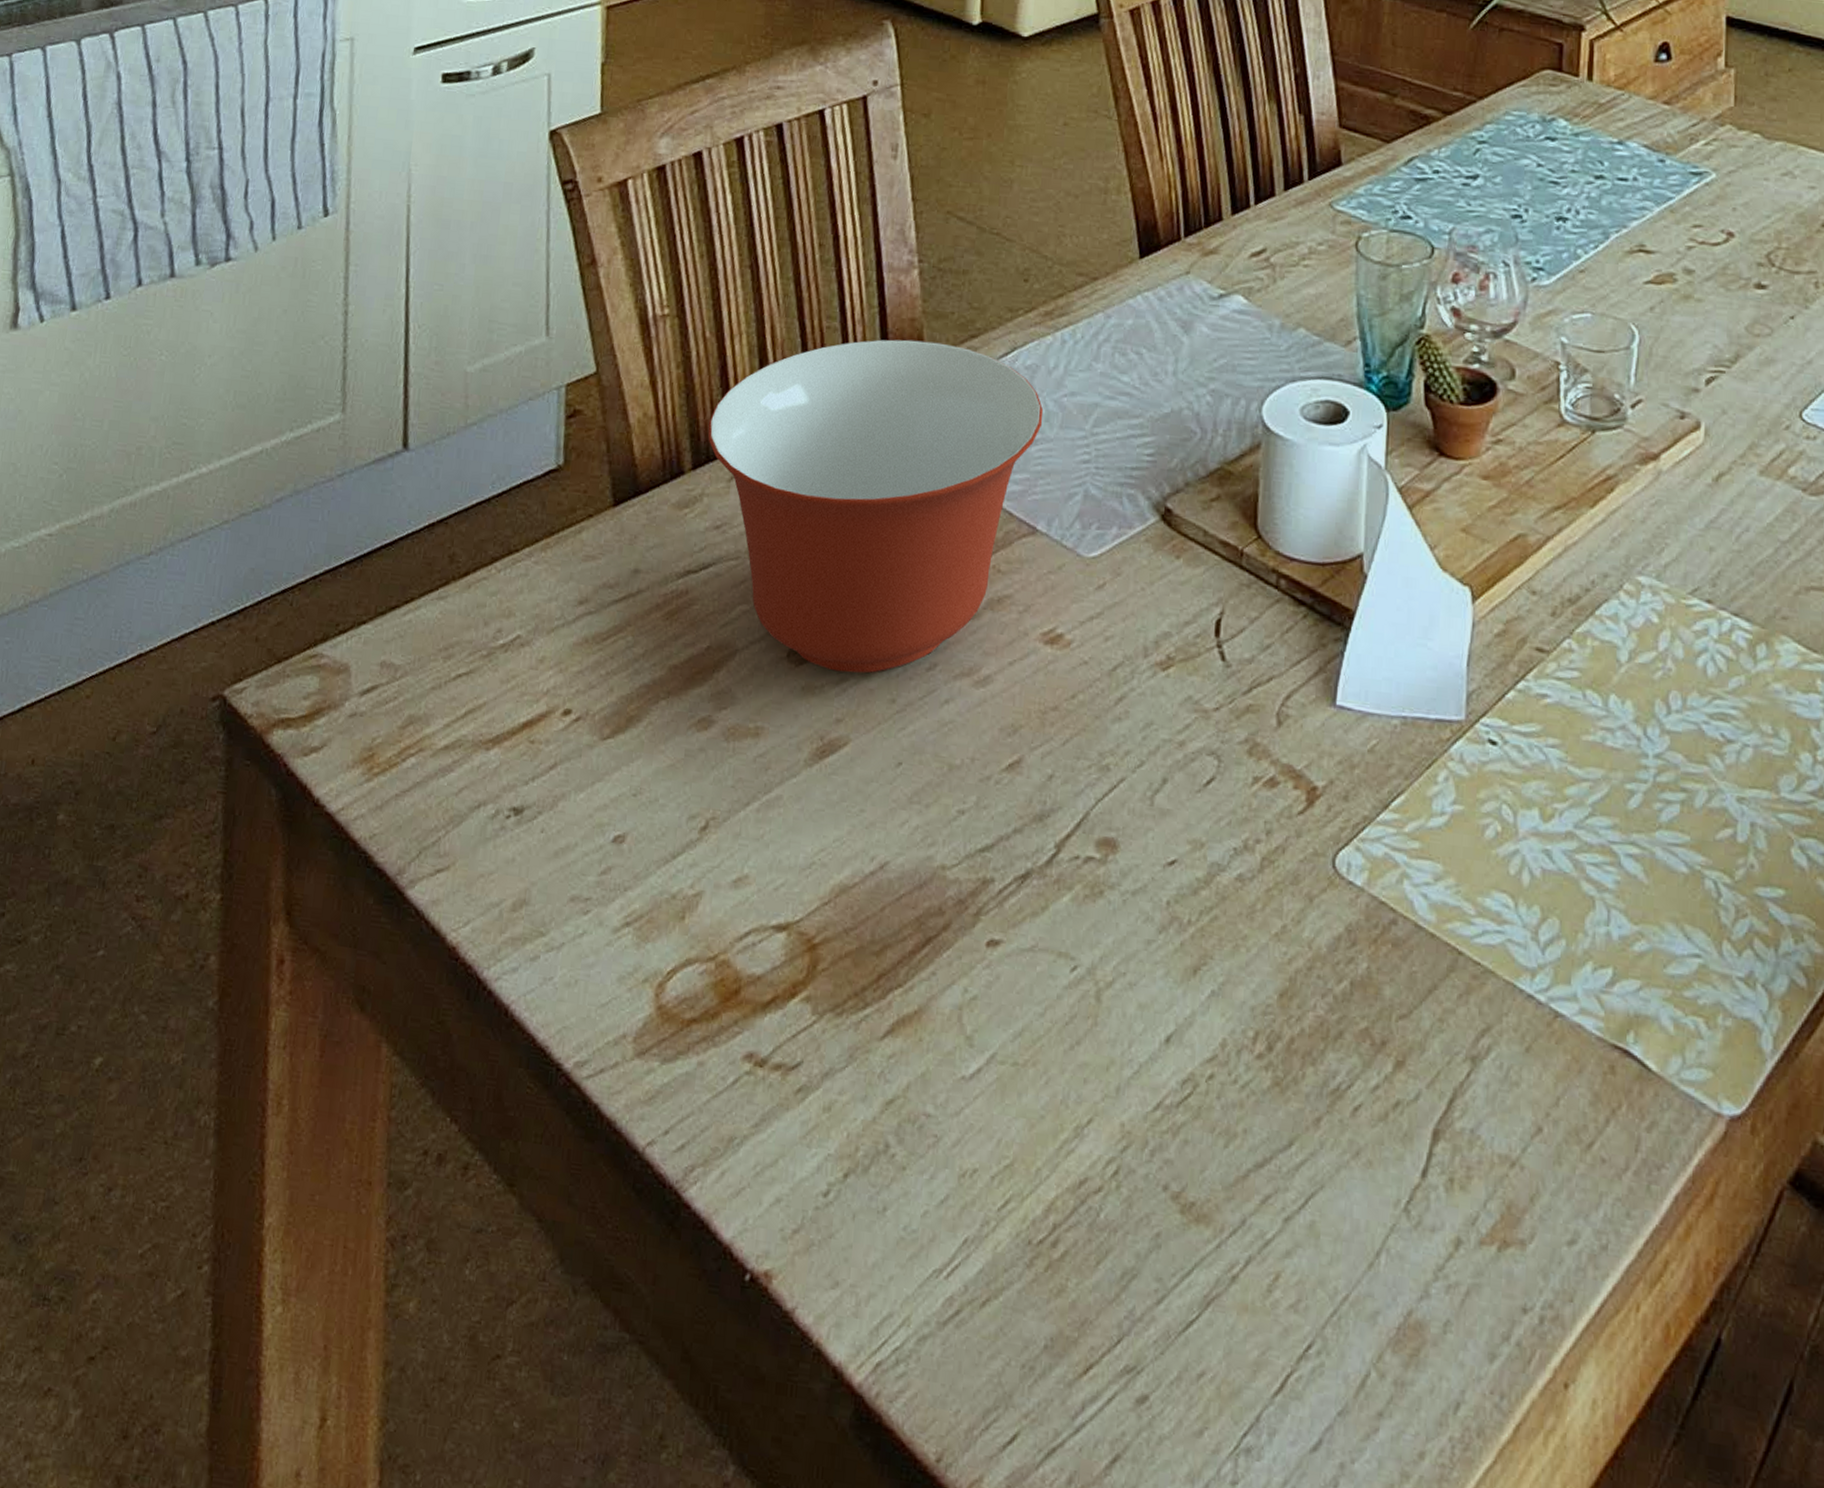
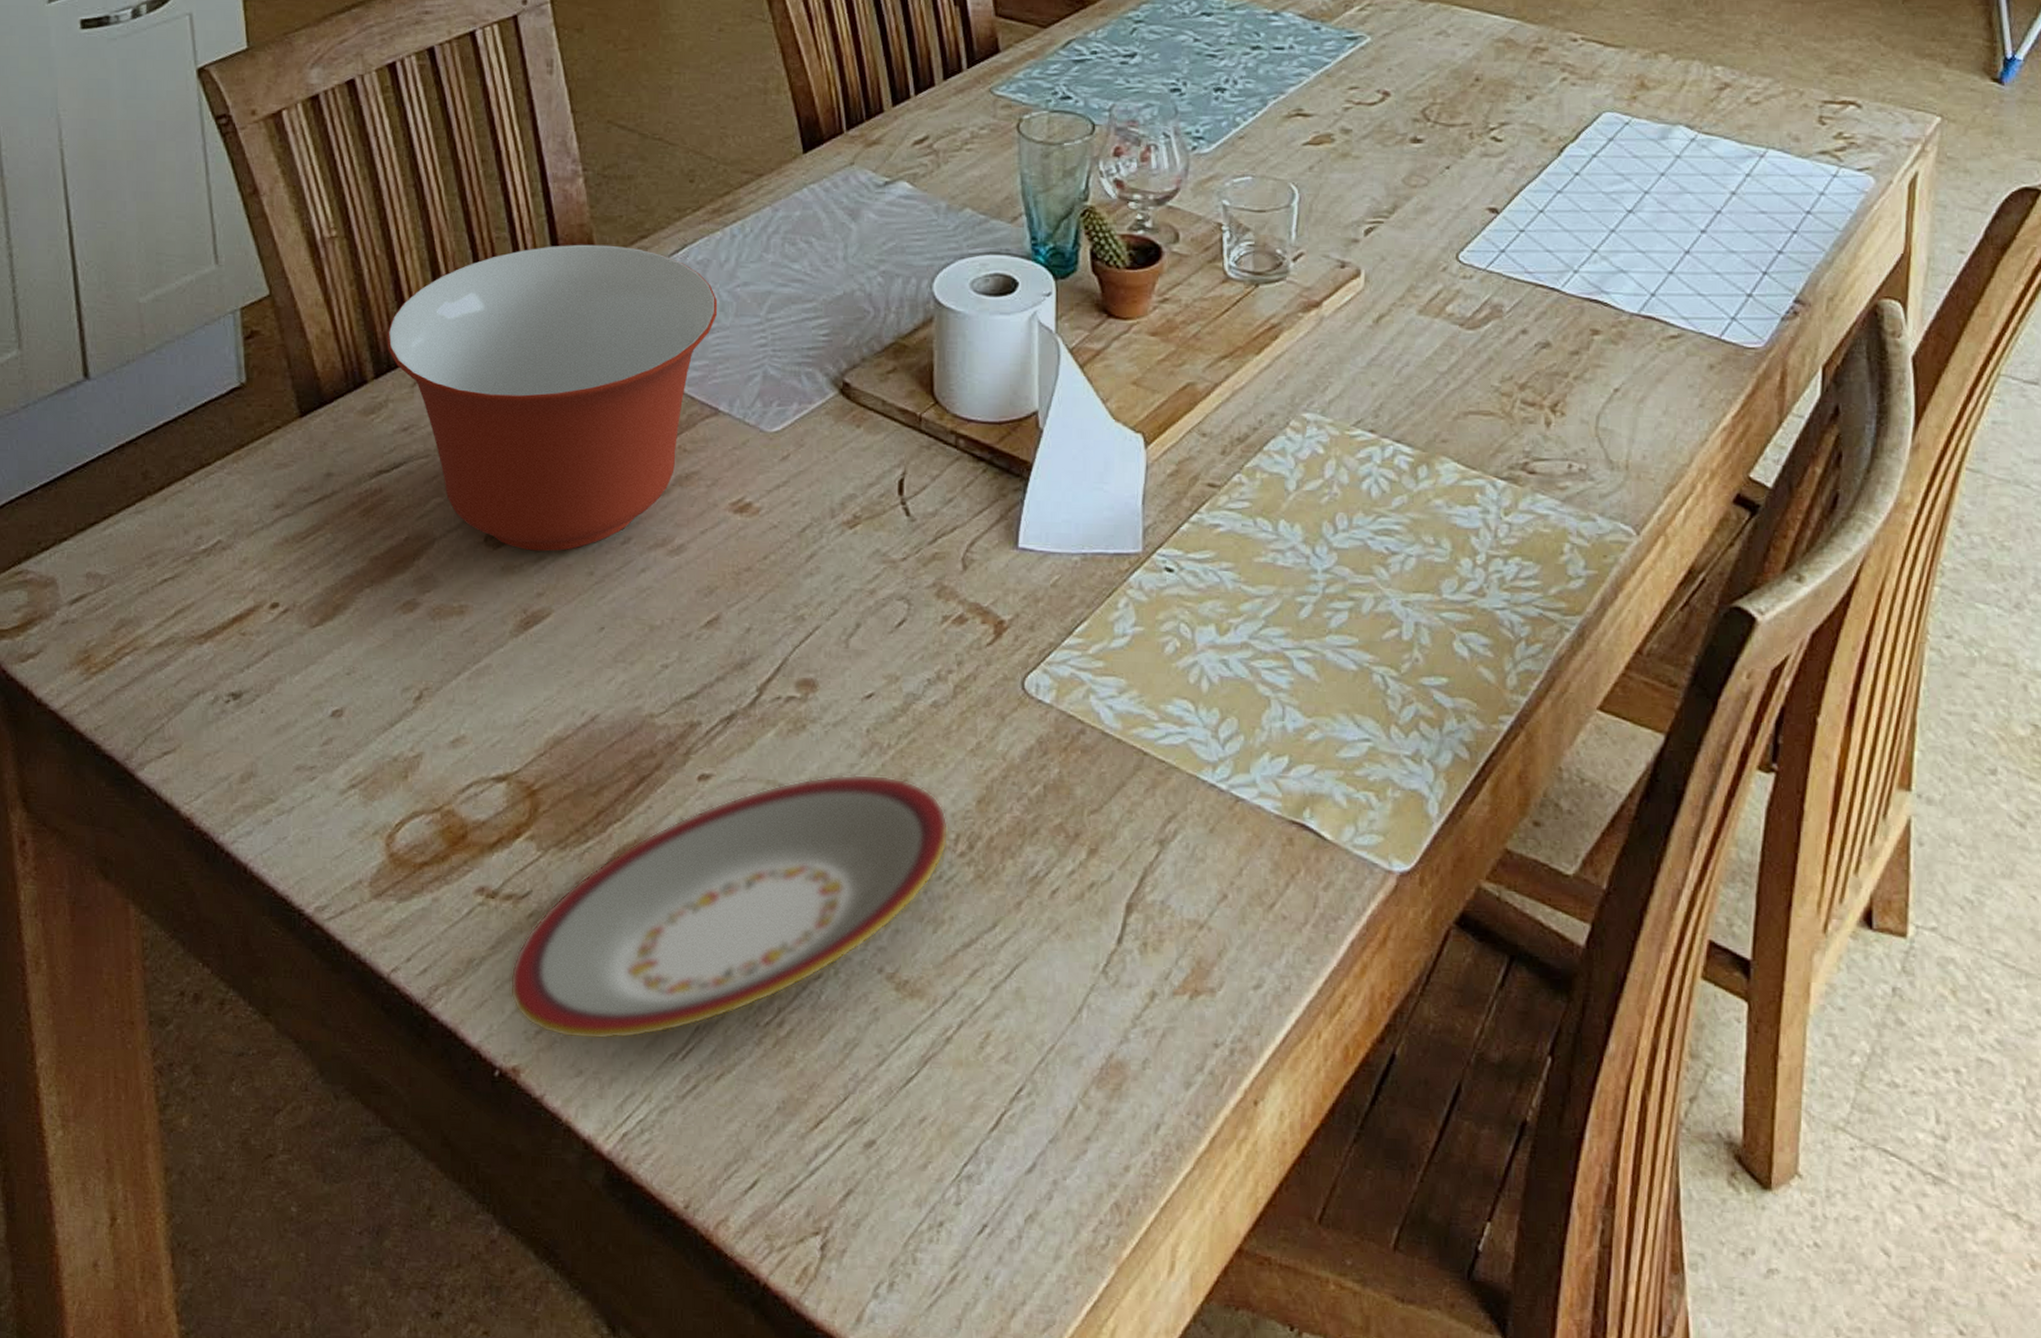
plate: none [769,951,1248,1248] -> present [509,774,949,1040]

